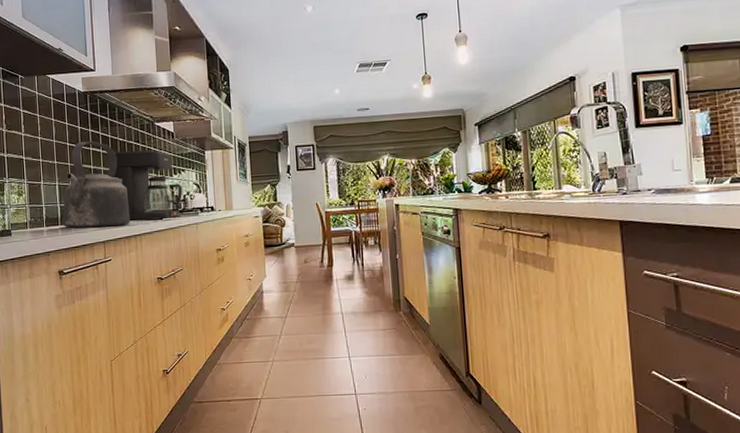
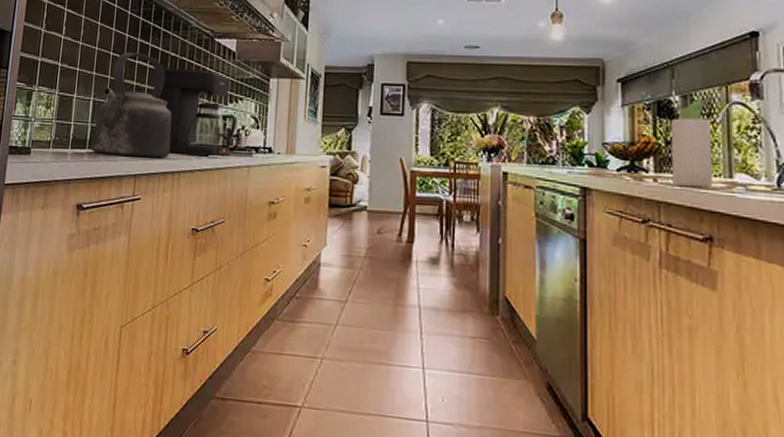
bottle: none [516,129,548,200] -> present [672,95,715,189]

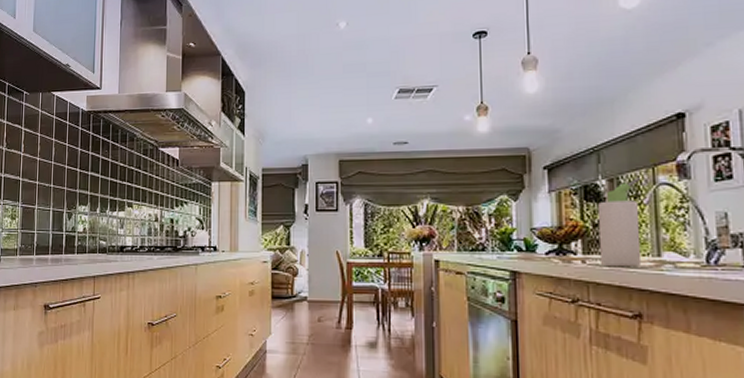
kettle: present [91,51,172,159] -> none [53,164,125,261]
coffee maker: present [158,68,238,158] -> none [111,177,184,257]

